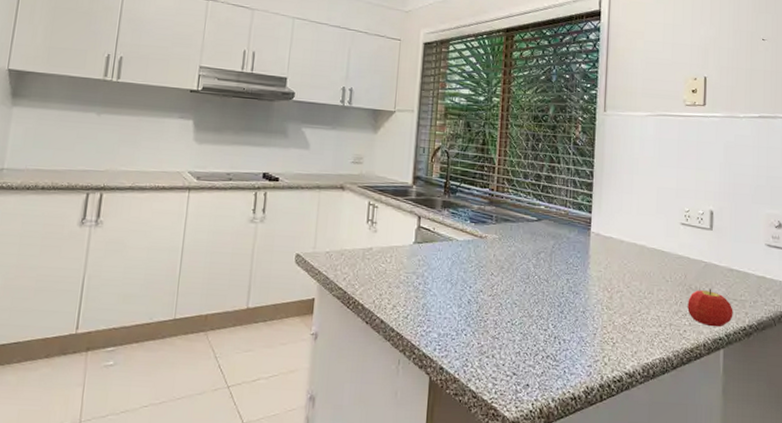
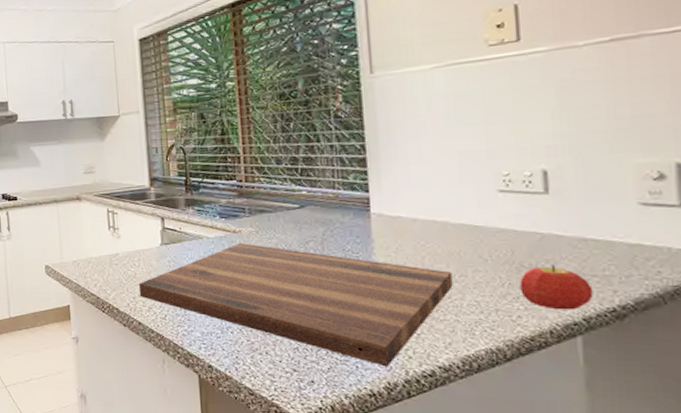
cutting board: none [386,248,643,372] -> present [138,243,453,367]

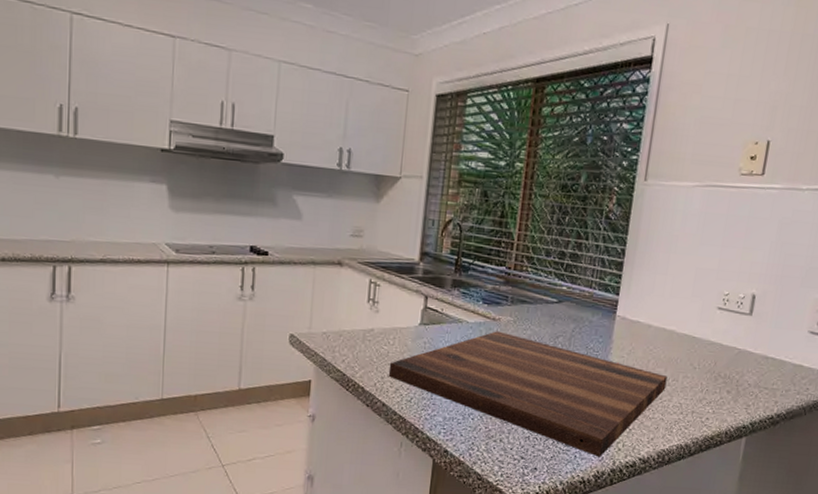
fruit: present [519,264,593,310] -> none [713,376,763,416]

